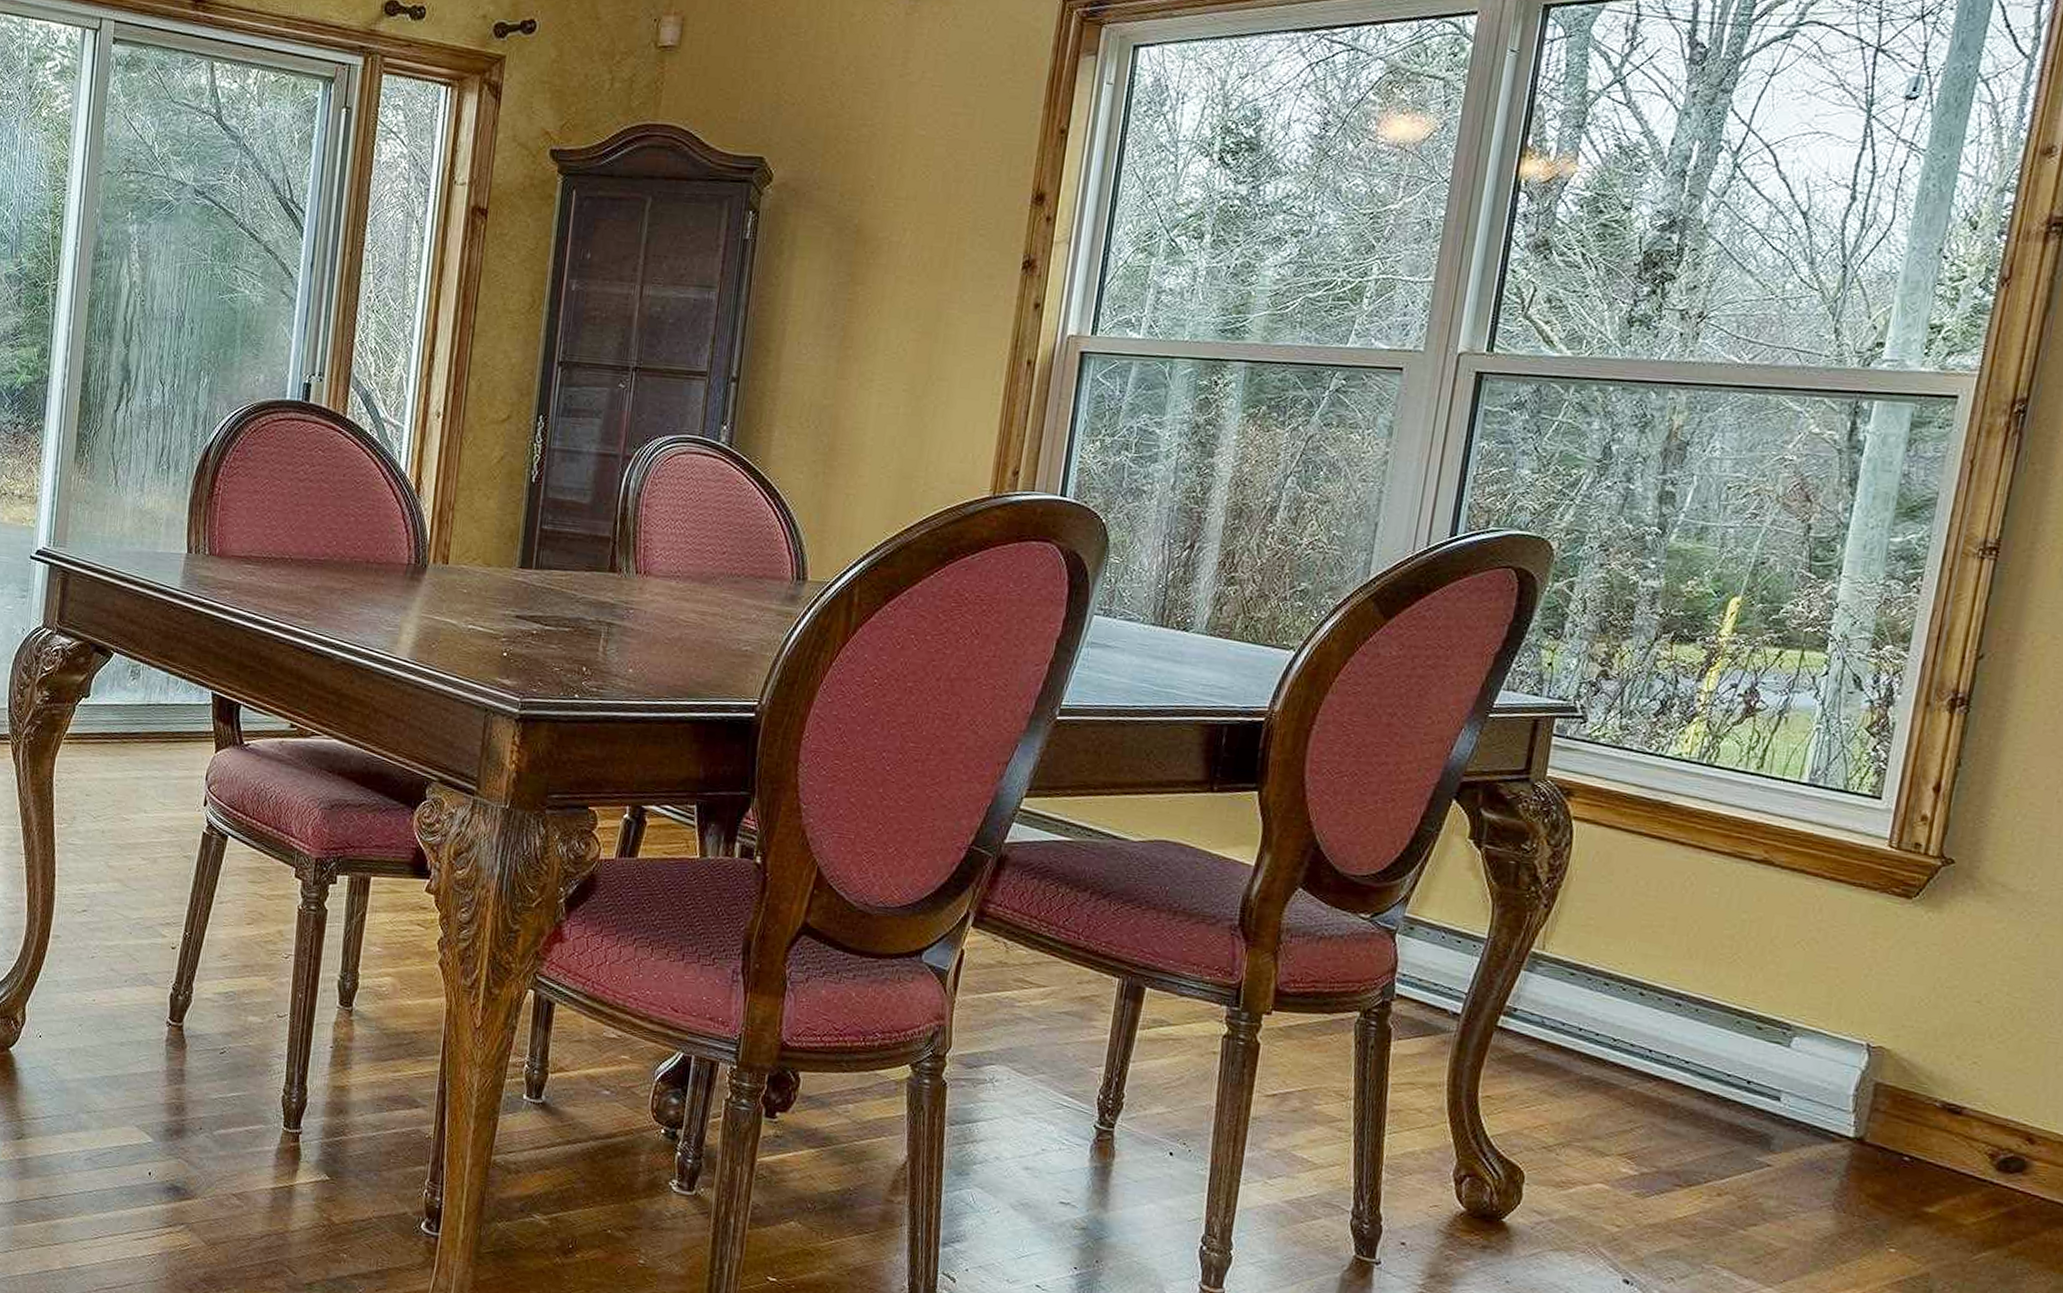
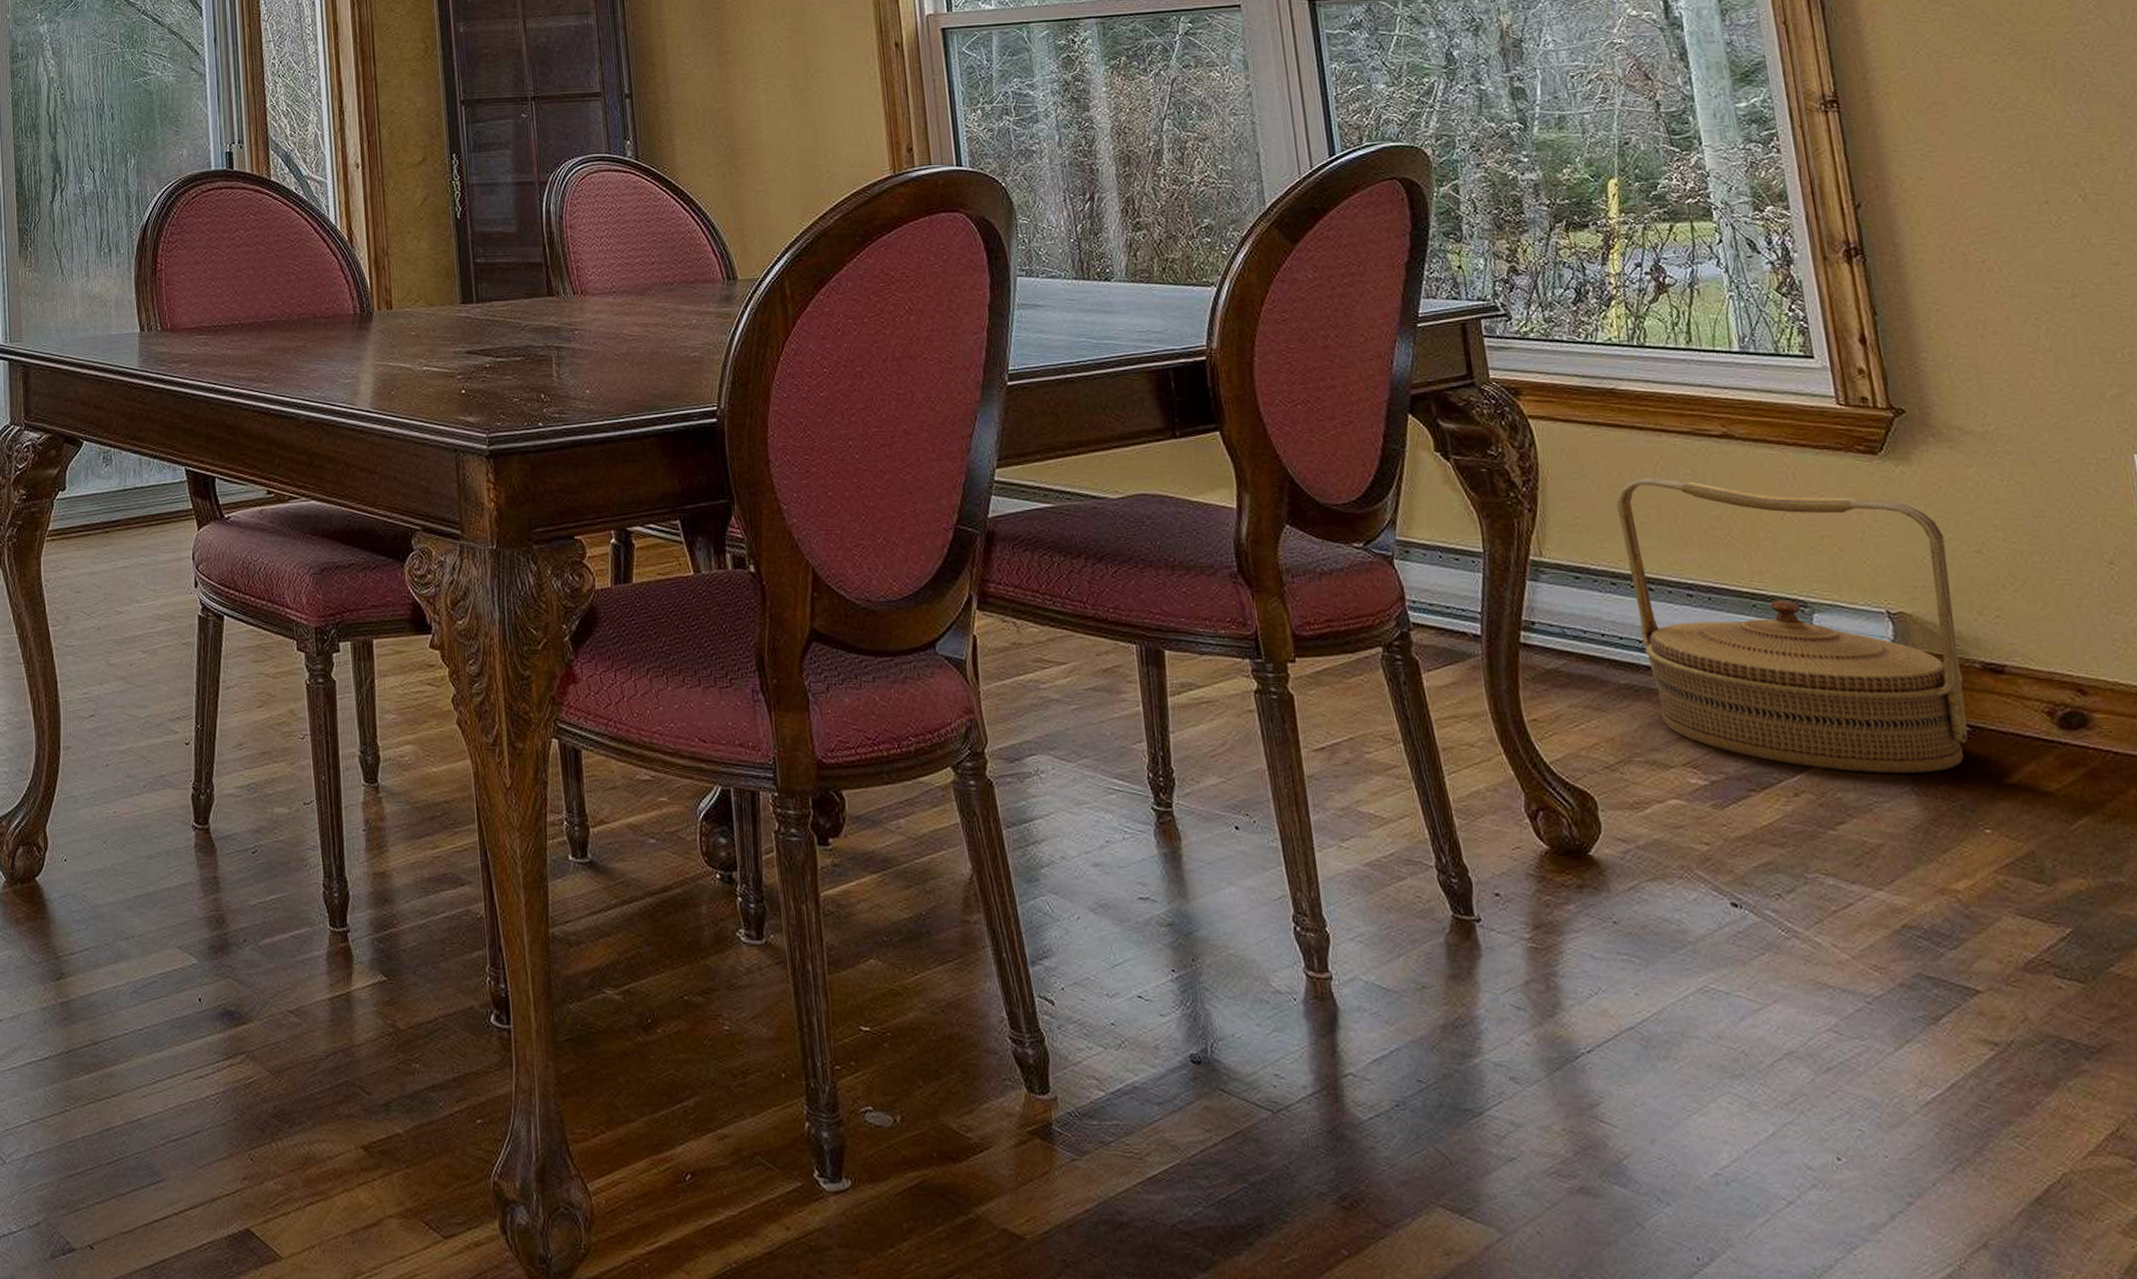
woven basket: none [1612,890,1950,1193] -> present [1616,477,1968,774]

